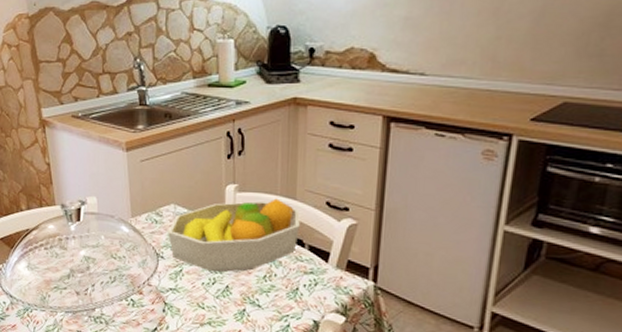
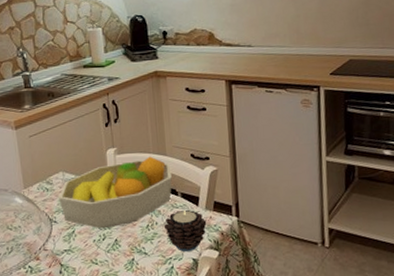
candle: none [283,265,336,313] -> present [163,210,207,253]

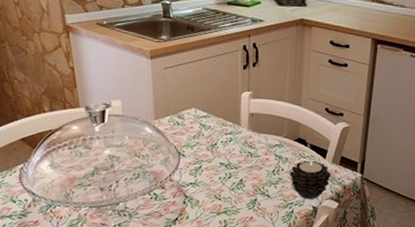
fruit bowl: present [59,156,172,229] -> none [189,104,304,168]

